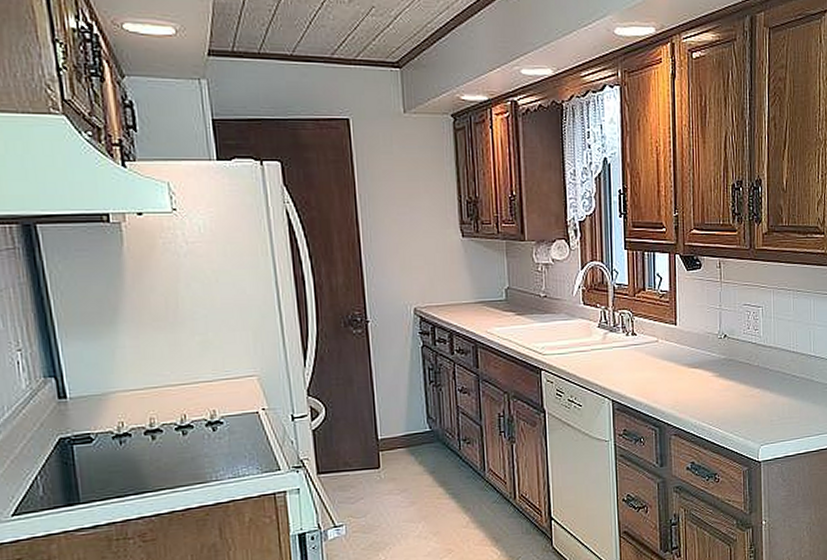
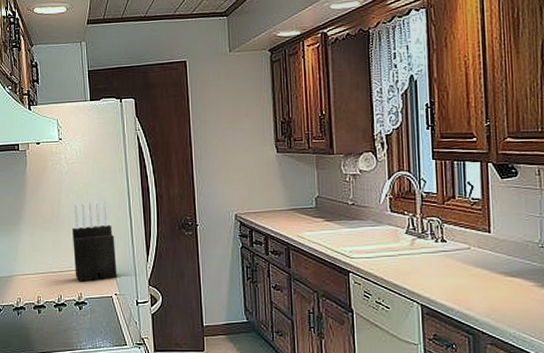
knife block: none [196,291,265,396] -> present [71,200,117,282]

